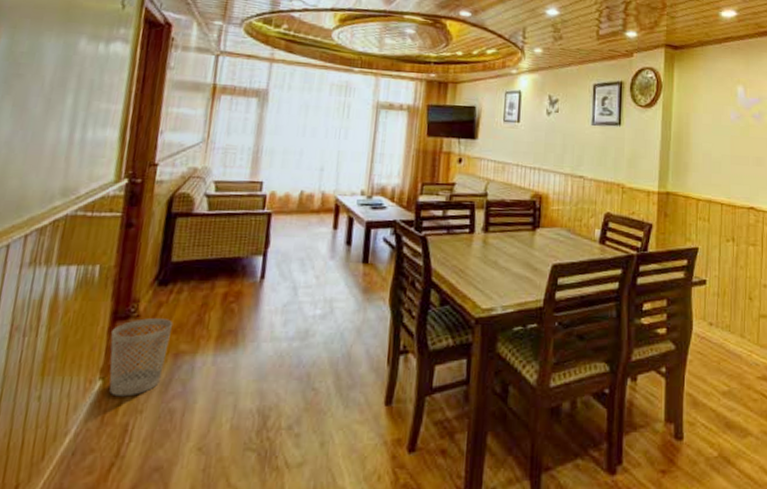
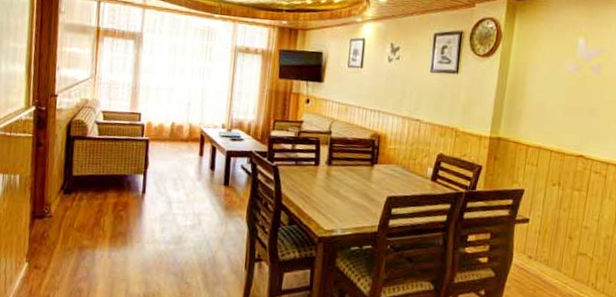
wastebasket: present [109,318,172,397] -> none [32,218,76,276]

